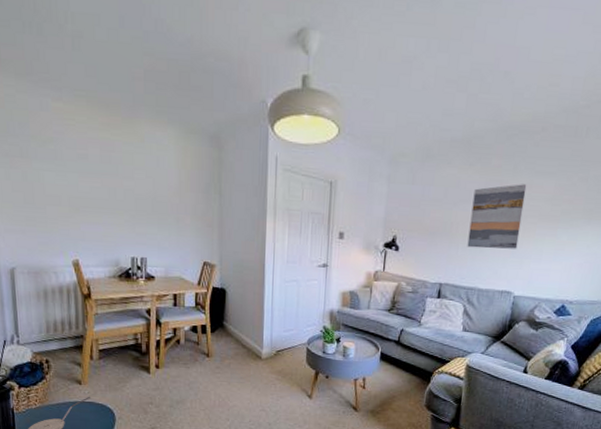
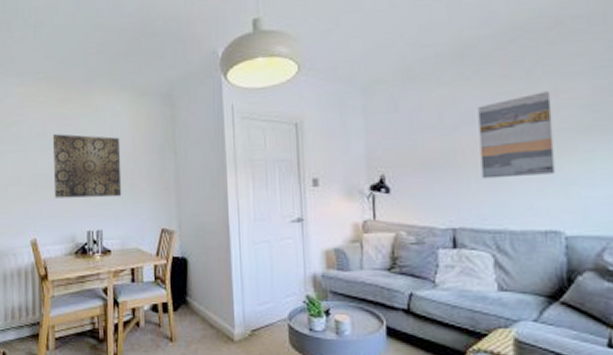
wall art: none [94,159,167,229] -> present [52,134,122,198]

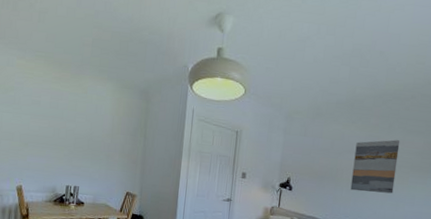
wall art: present [52,134,122,198] -> none [41,105,102,163]

